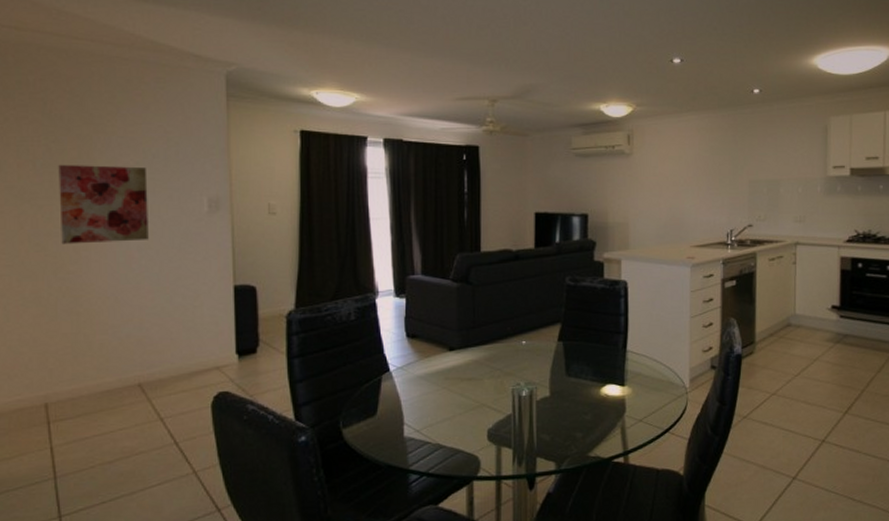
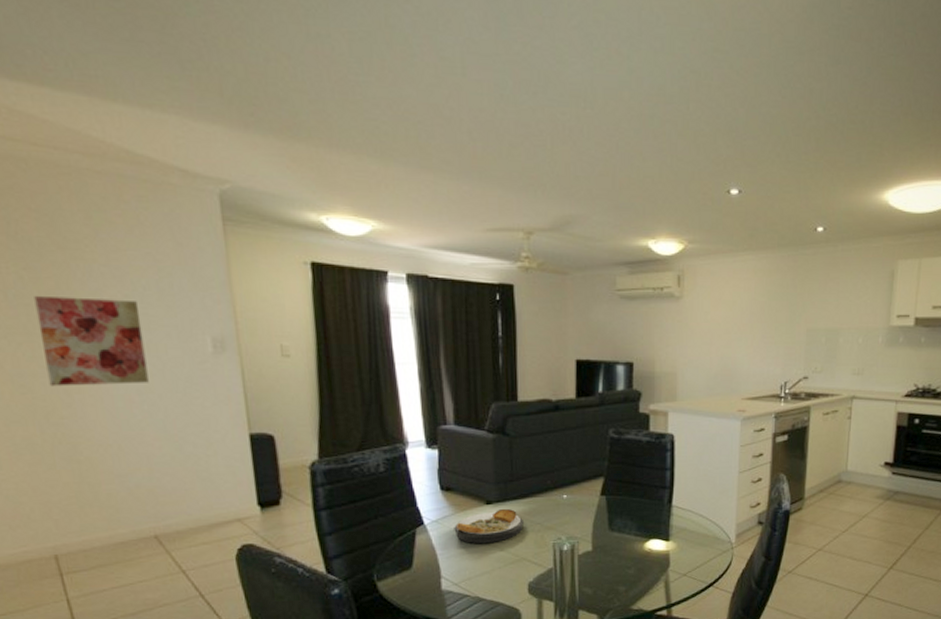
plate: none [418,354,484,390] -> present [454,508,523,543]

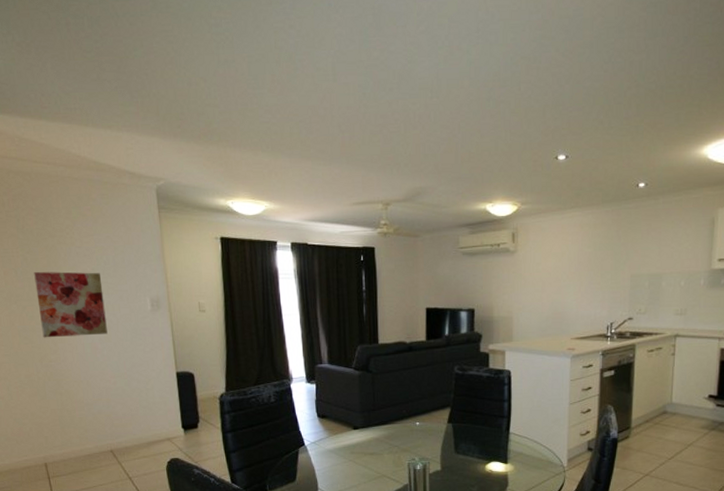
plate: present [454,508,523,543] -> none [328,433,384,462]

